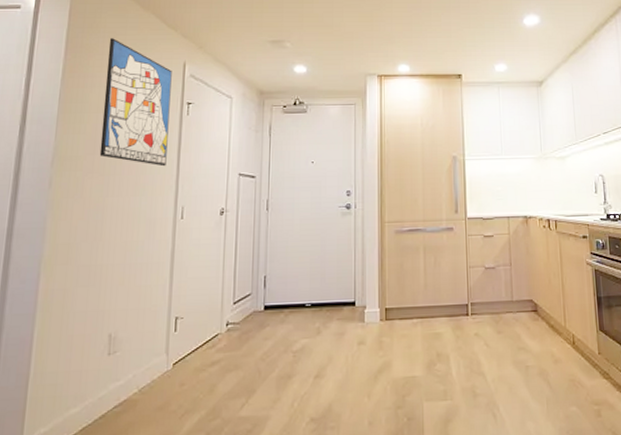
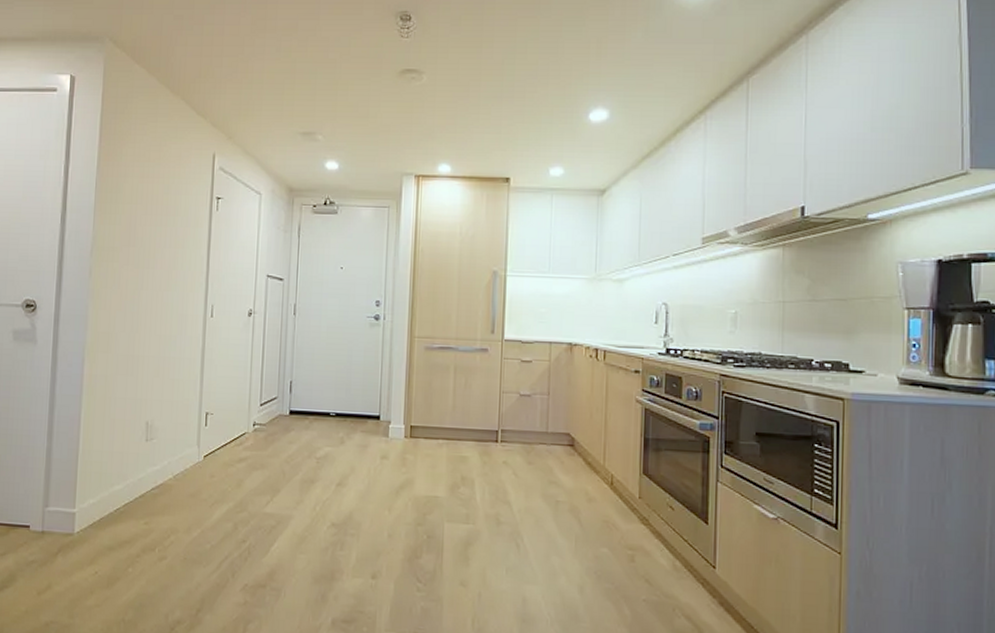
wall art: present [99,38,172,167] -> none [134,125,202,263]

